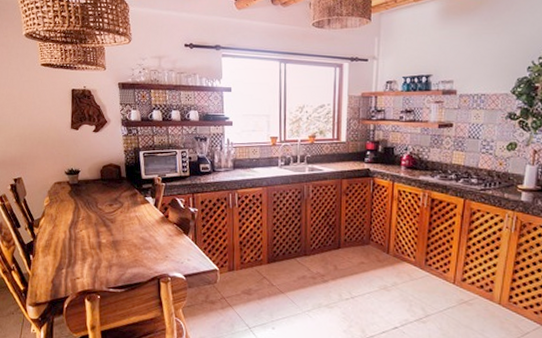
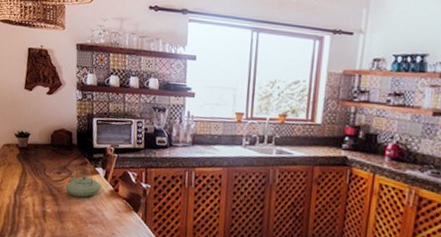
teapot: none [118,196,152,226] -> present [65,166,101,198]

